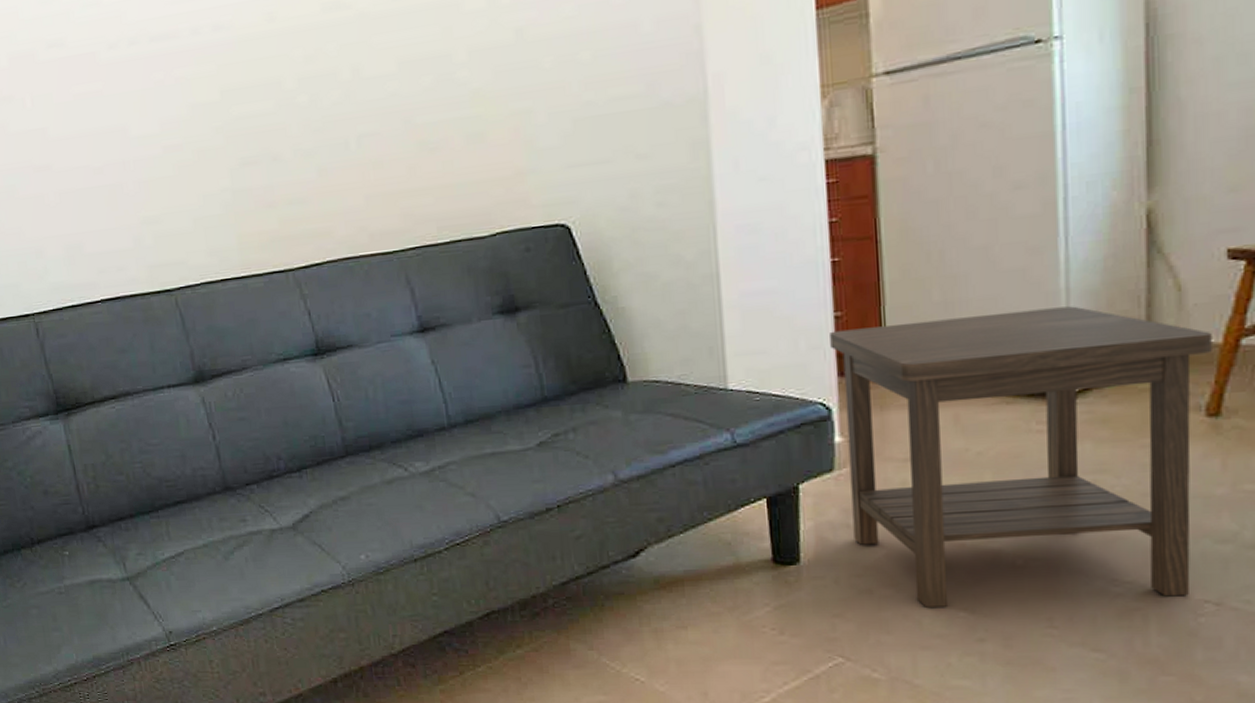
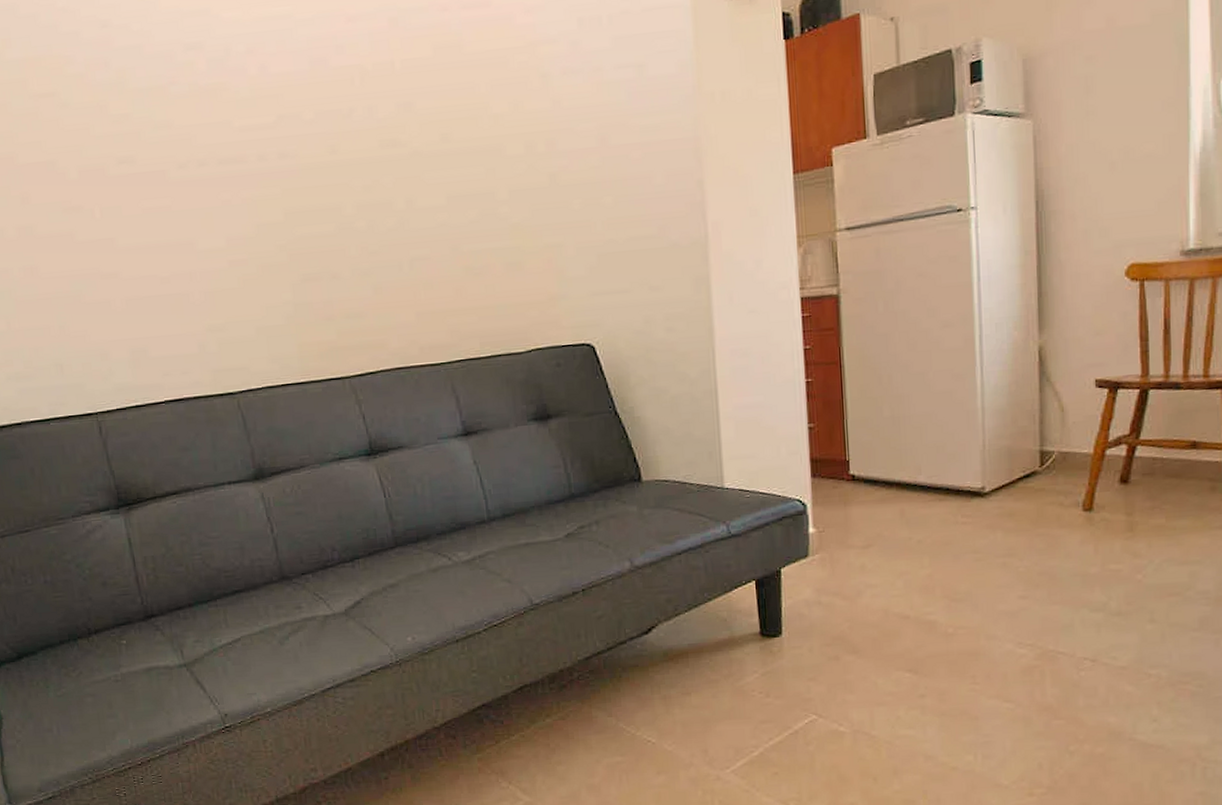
side table: present [830,306,1212,607] -> none [805,422,1086,670]

